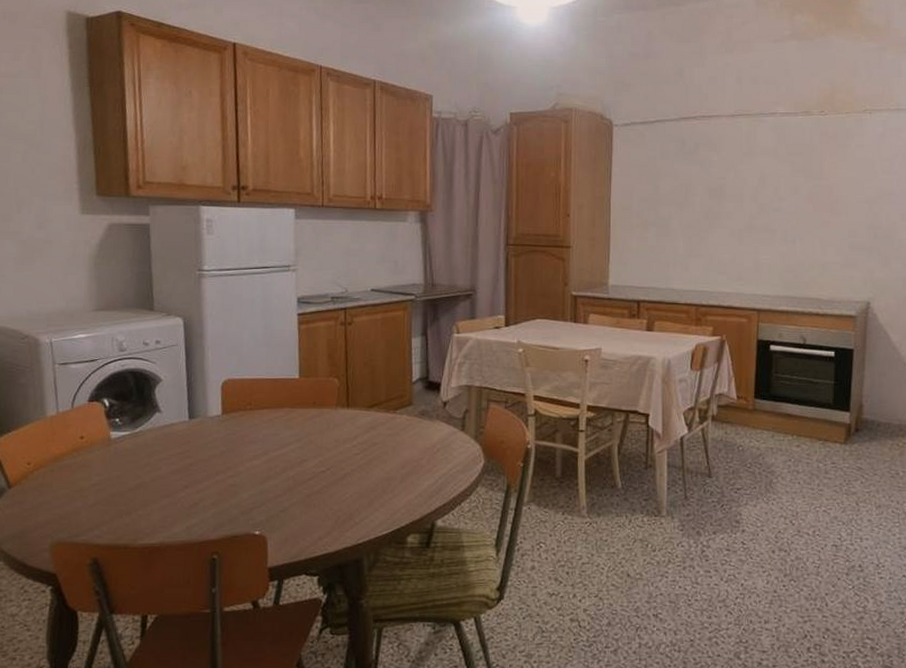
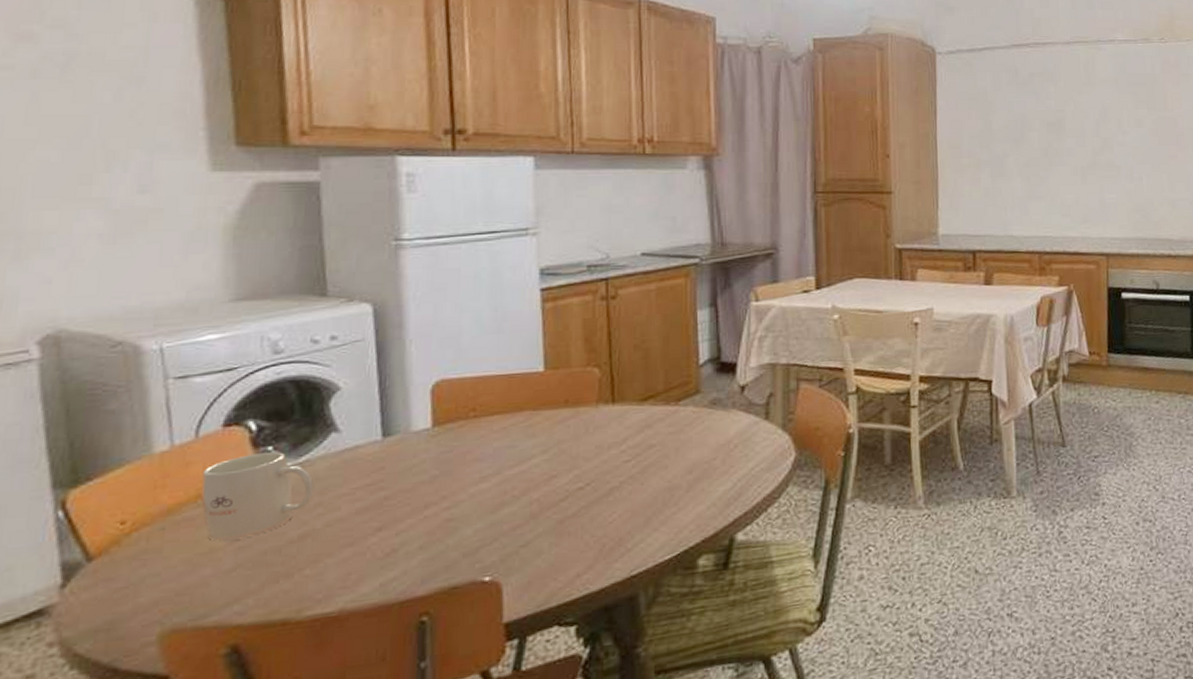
mug: none [75,423,145,484] -> present [201,452,315,542]

